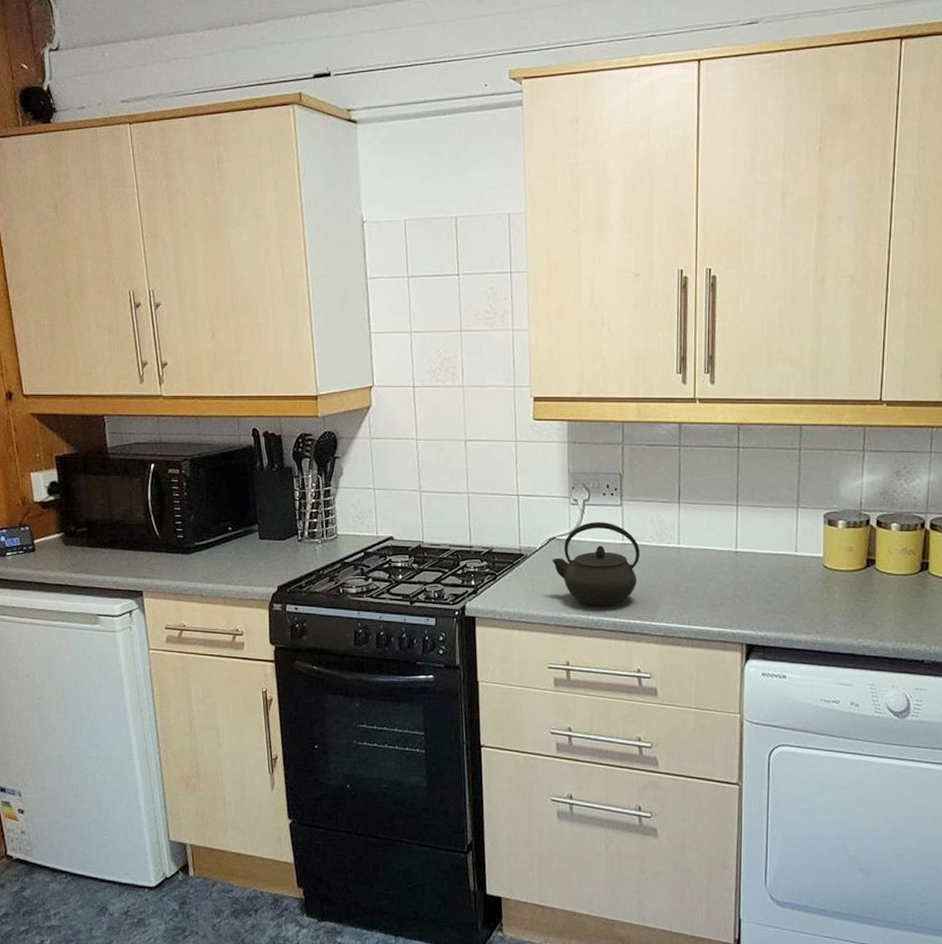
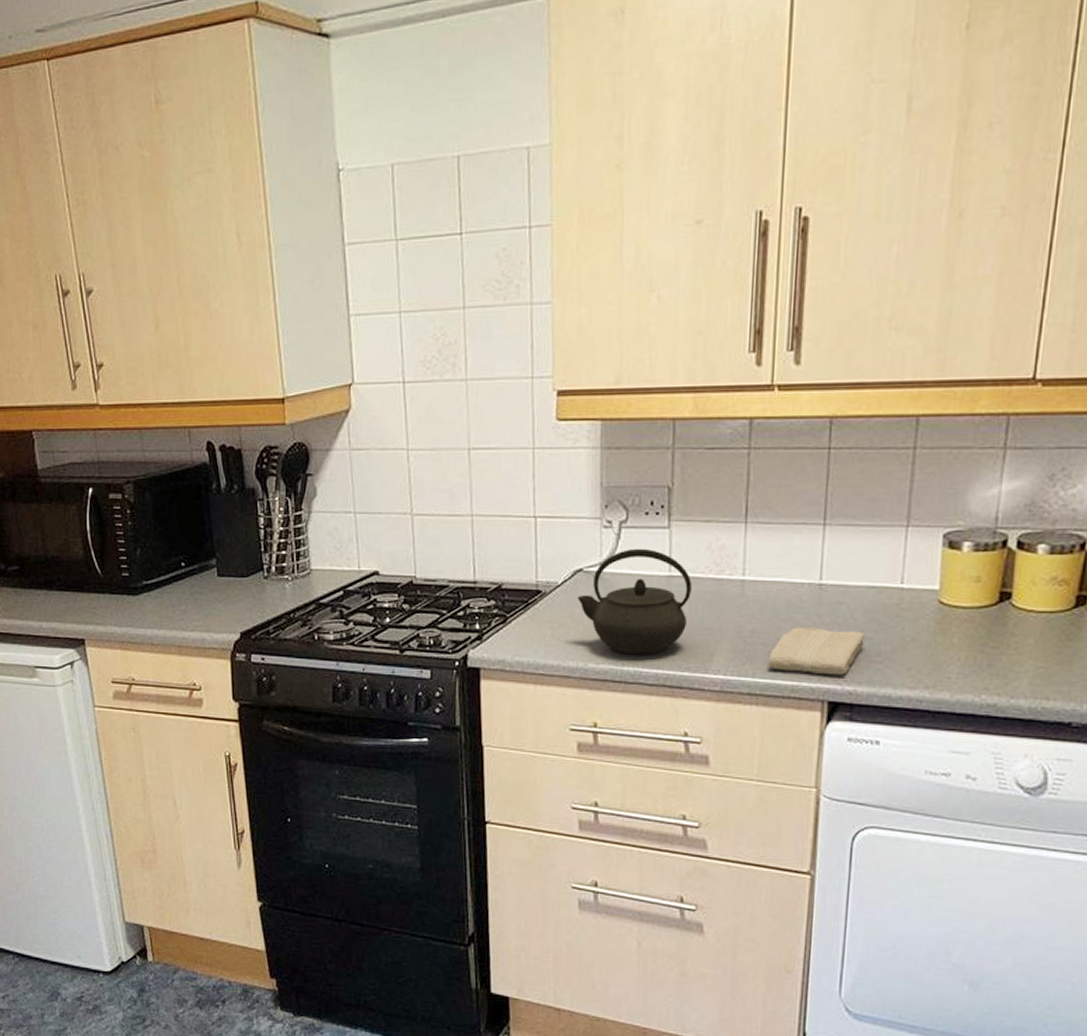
washcloth: none [700,585,771,623] -> present [768,627,865,676]

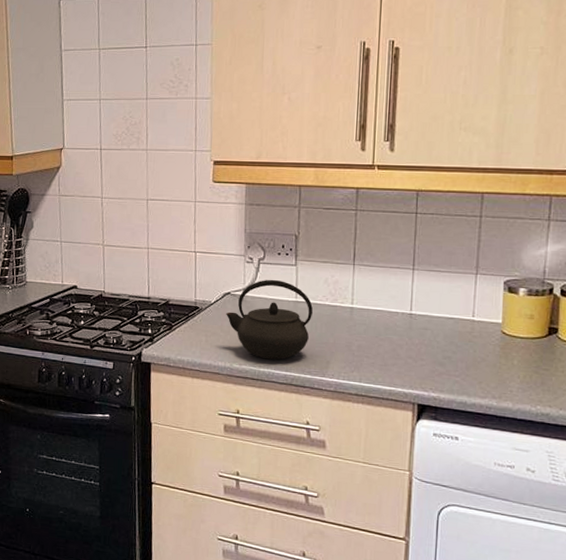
washcloth: present [768,627,865,676] -> none [371,345,445,385]

